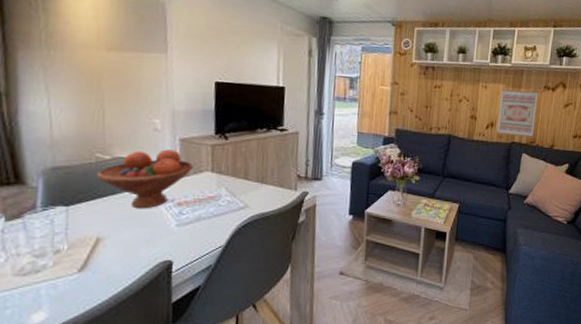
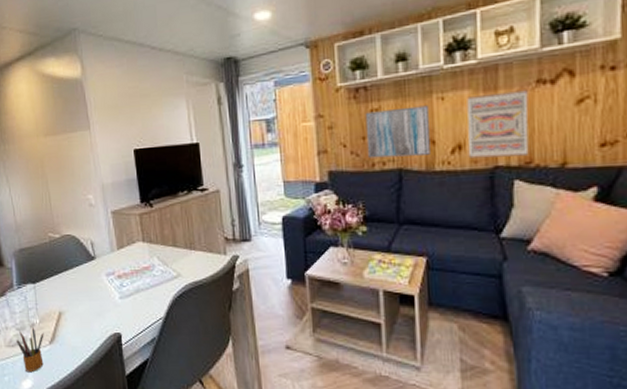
pencil box: none [30,253,72,304] -> present [16,327,44,373]
fruit bowl: present [96,149,194,209] -> none [51,223,127,283]
wall art: none [427,87,476,127] -> present [365,105,431,159]

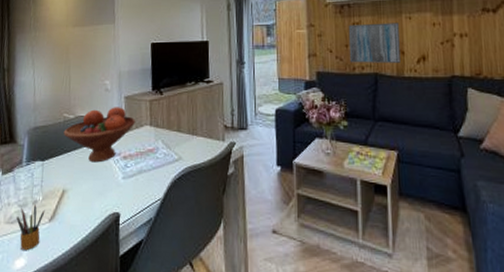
fruit bowl: none [51,223,127,283] -> present [63,107,136,163]
wall art: present [467,90,529,159] -> none [429,16,479,70]

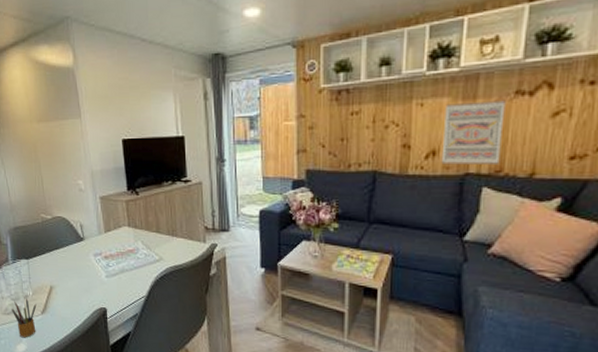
fruit bowl: present [63,107,136,163] -> none [43,207,114,262]
wall art: present [348,22,401,63] -> none [344,111,409,160]
wall art: none [429,16,479,70] -> present [441,100,506,166]

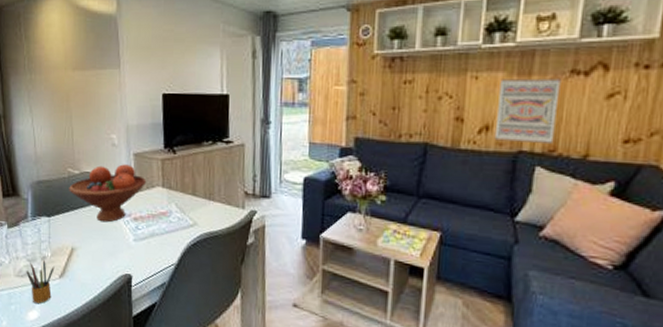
fruit bowl: none [43,207,114,262] -> present [69,164,147,223]

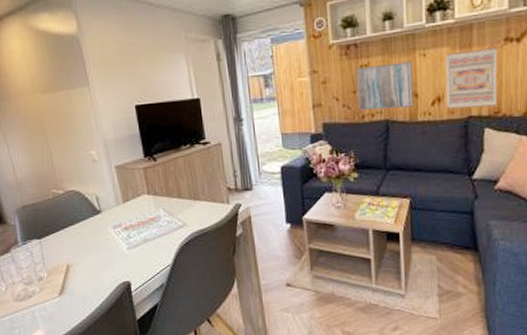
pencil box: present [26,259,55,304] -> none [24,280,54,324]
fruit bowl: present [69,164,147,223] -> none [55,177,132,236]
wall art: none [395,82,463,132] -> present [355,61,414,111]

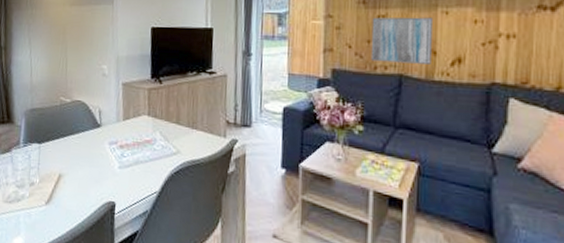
wall art: present [445,47,498,110] -> none [467,13,529,77]

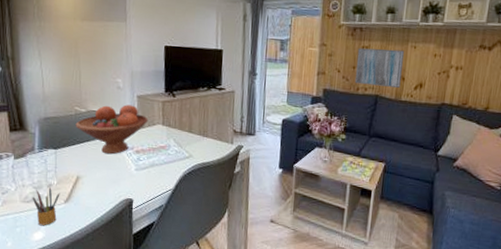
pencil box: none [14,185,42,231] -> present [32,186,60,226]
fruit bowl: none [60,93,134,150] -> present [75,104,149,155]

